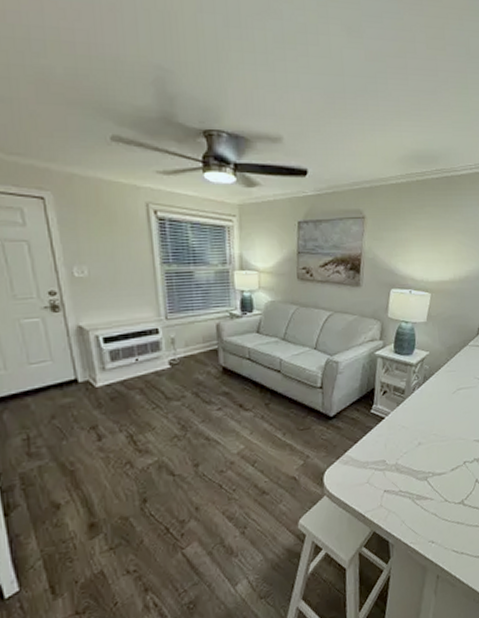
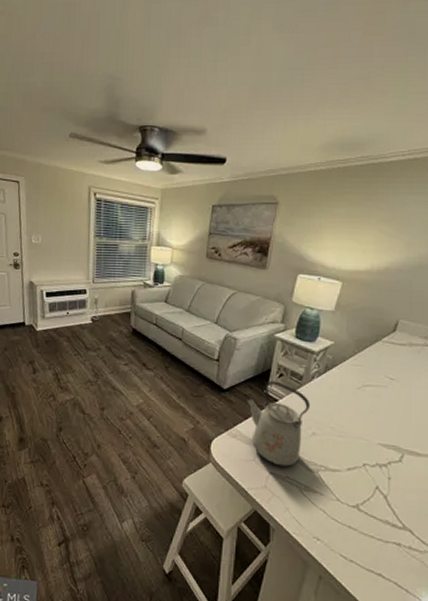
kettle: none [353,398,414,483] -> present [245,380,310,467]

